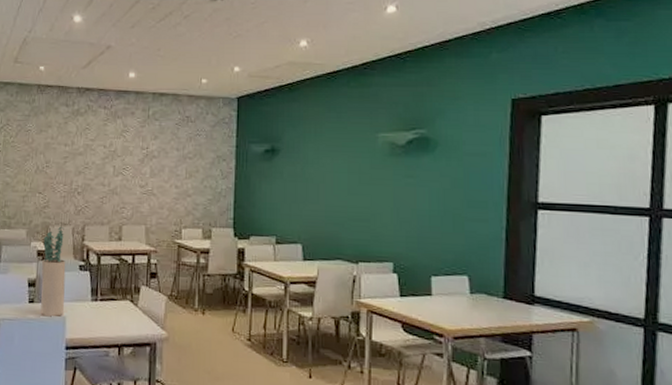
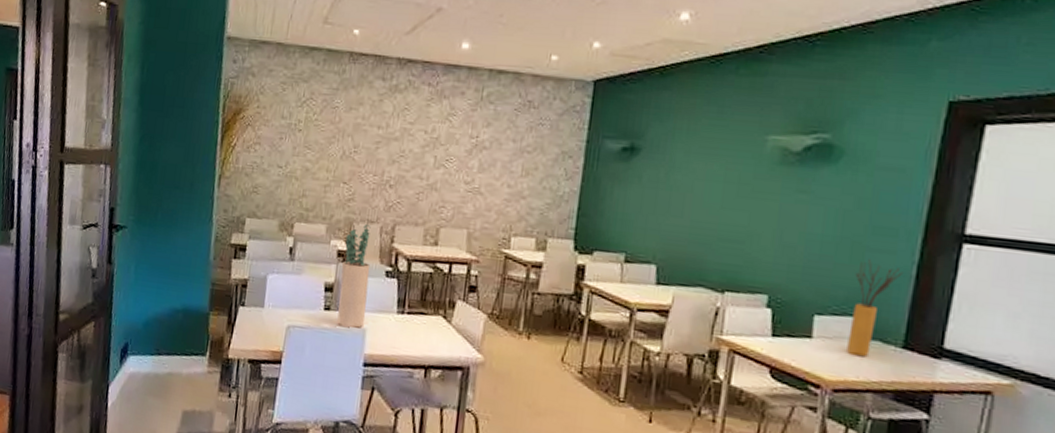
vase: none [459,228,495,308] -> present [847,259,903,358]

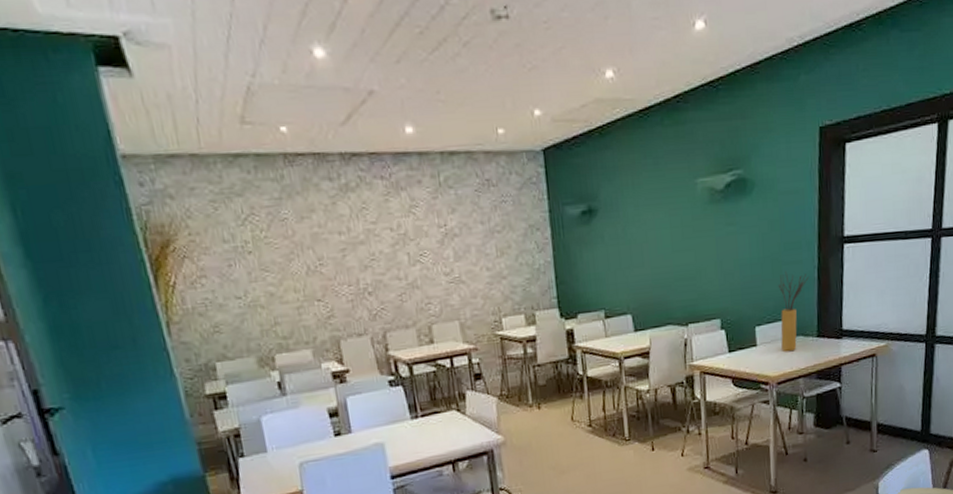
vase: present [337,219,371,329] -> none [336,333,382,448]

